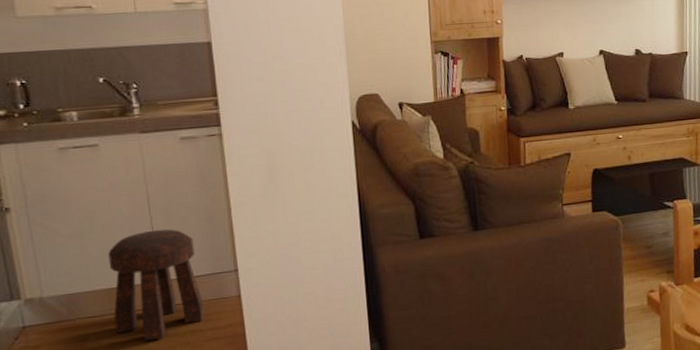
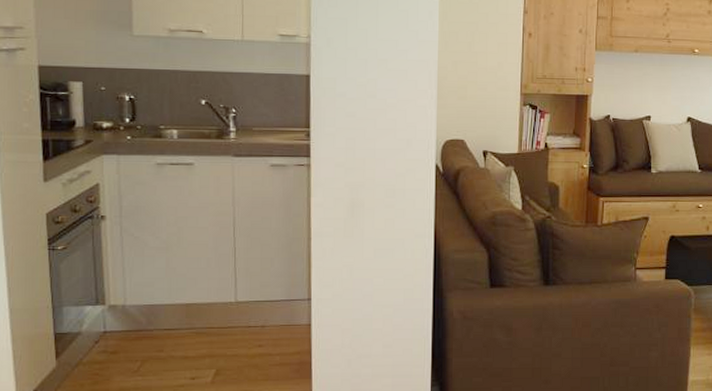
stool: present [108,229,204,340] -> none [189,251,275,358]

